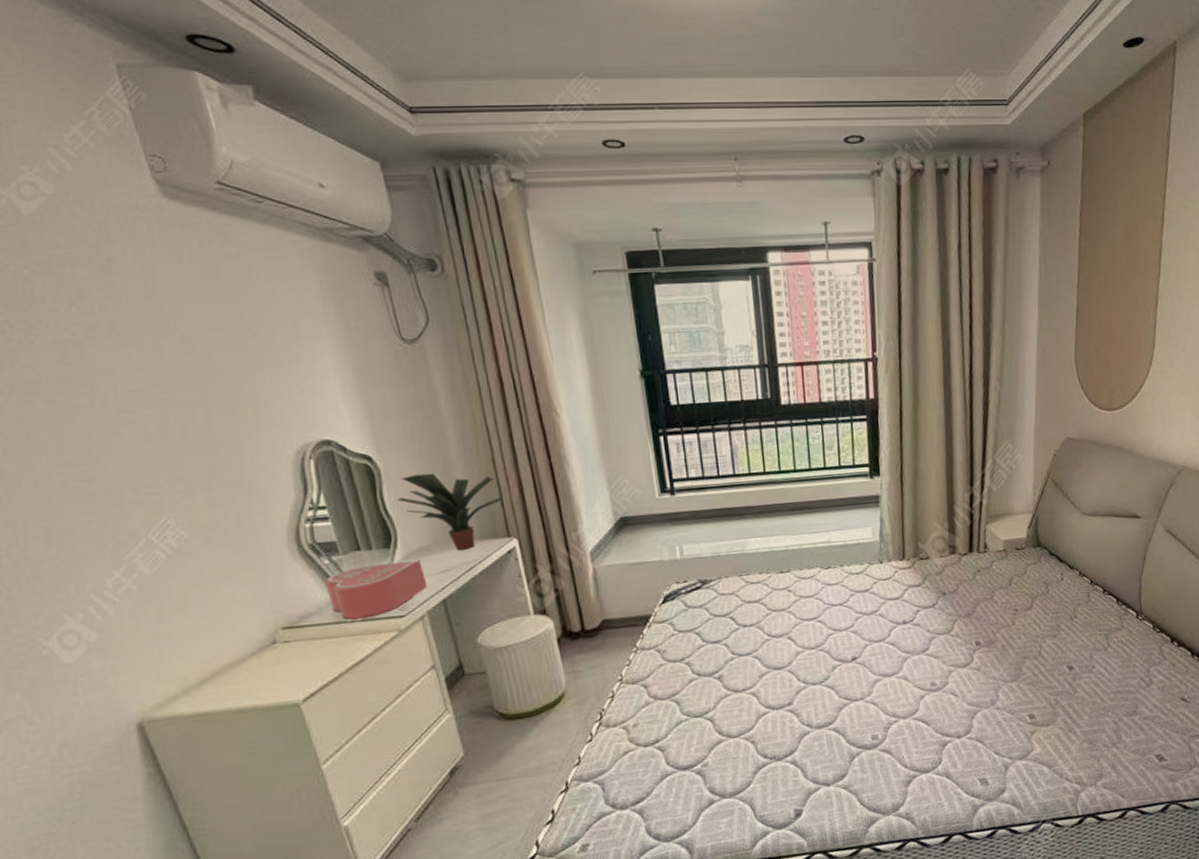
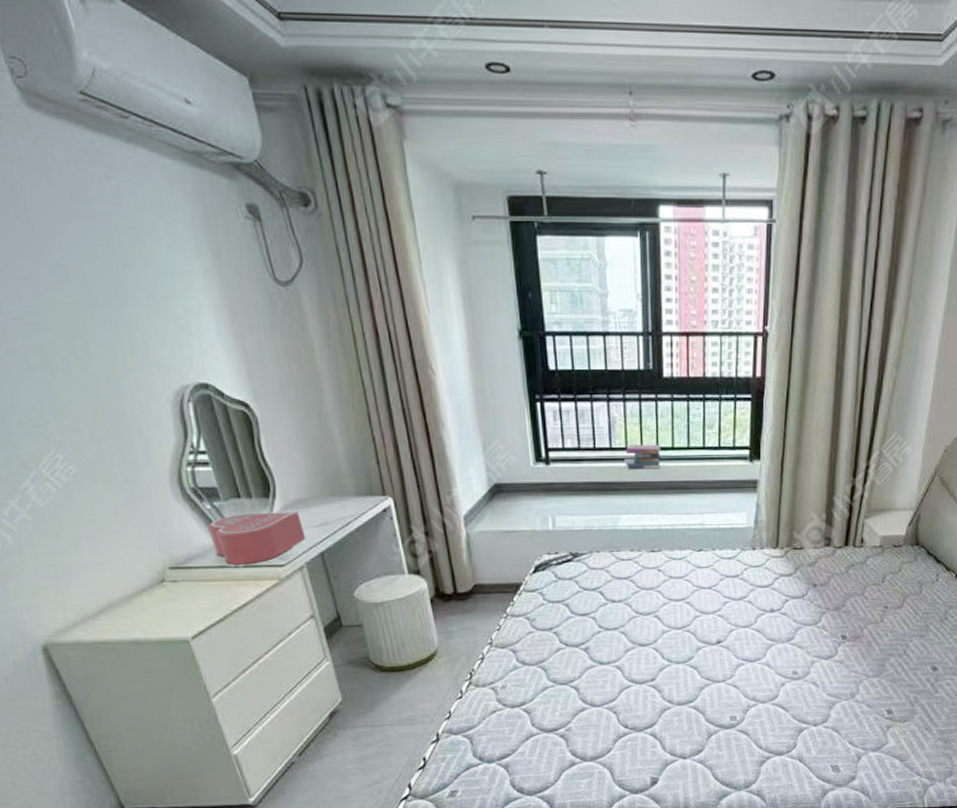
potted plant: present [397,473,503,550] -> none [274,424,379,505]
books: none [748,468,784,493] -> present [624,444,661,470]

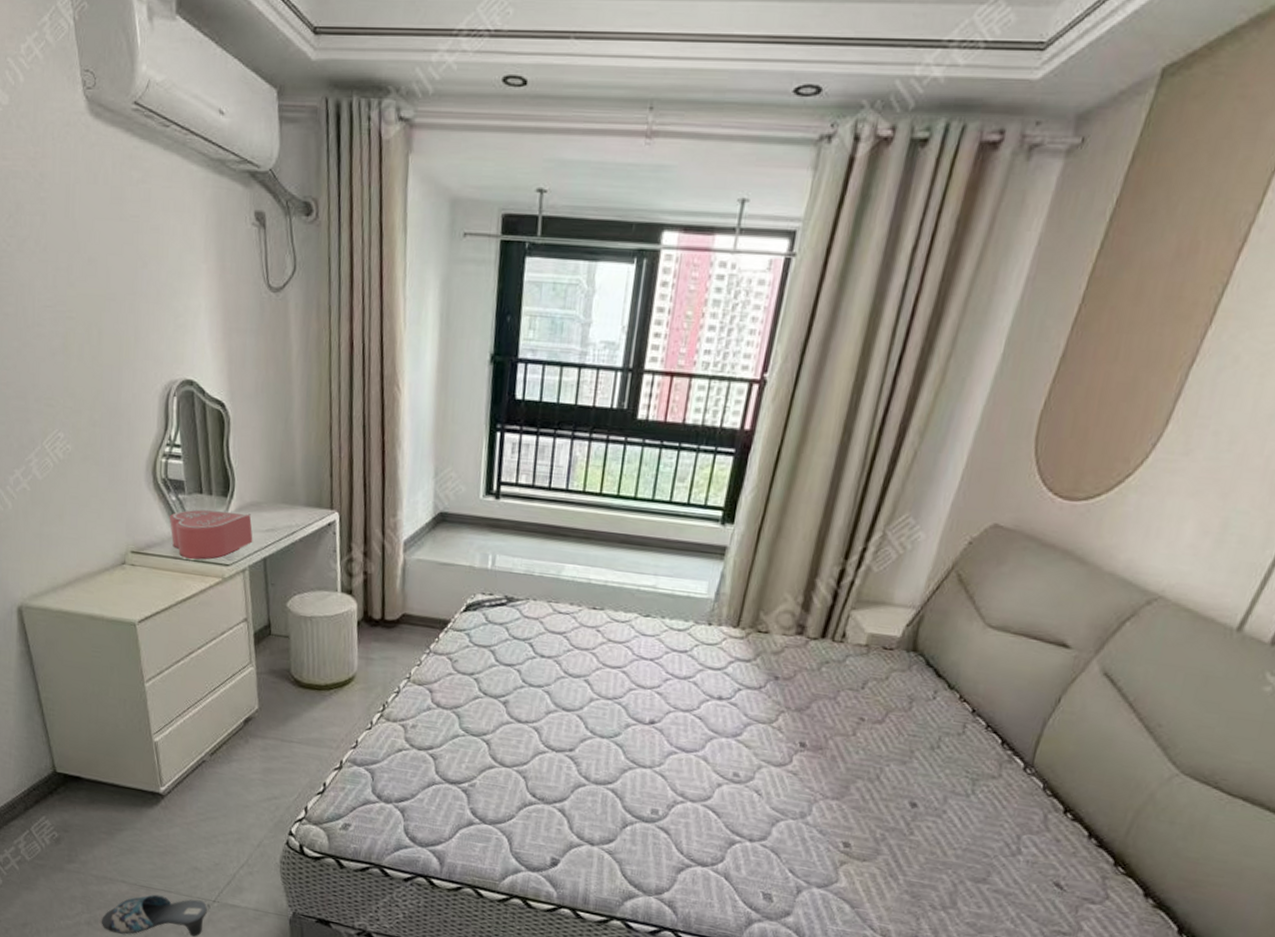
books: present [624,444,661,470] -> none [579,488,622,520]

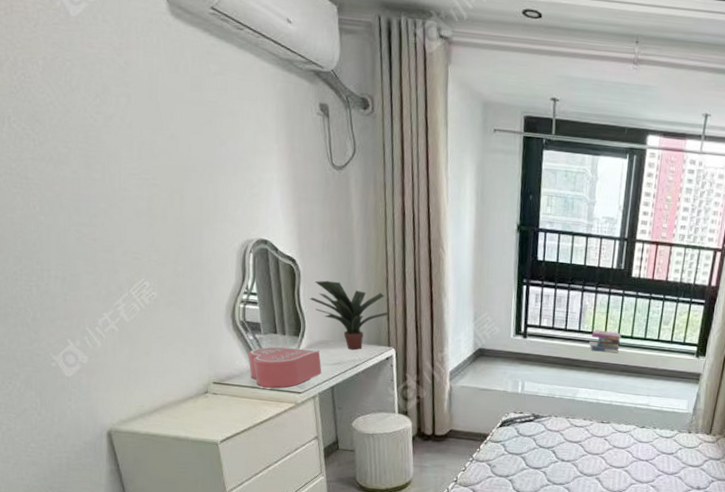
potted plant: none [240,428,333,513] -> present [309,280,389,350]
books: none [579,488,622,520] -> present [589,330,622,354]

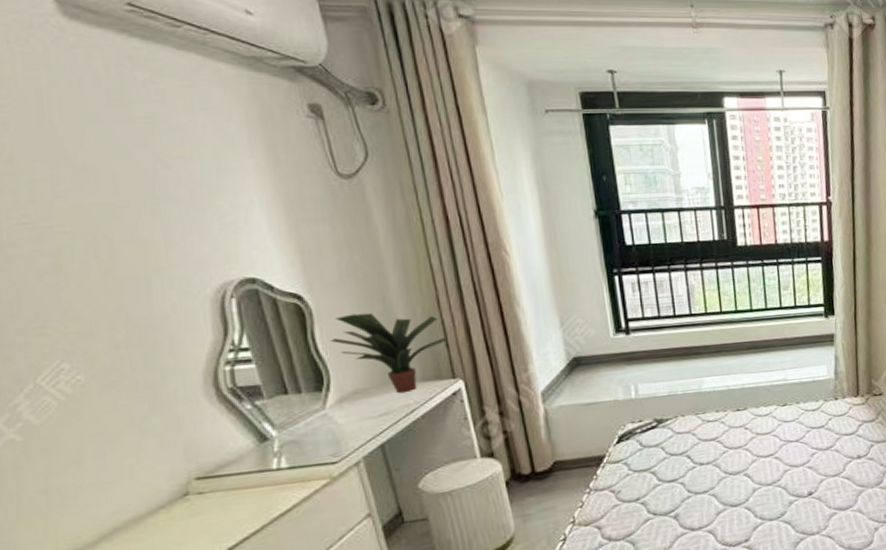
jewelry box: present [247,346,322,389] -> none [245,403,364,468]
books: present [589,330,622,354] -> none [705,308,741,333]

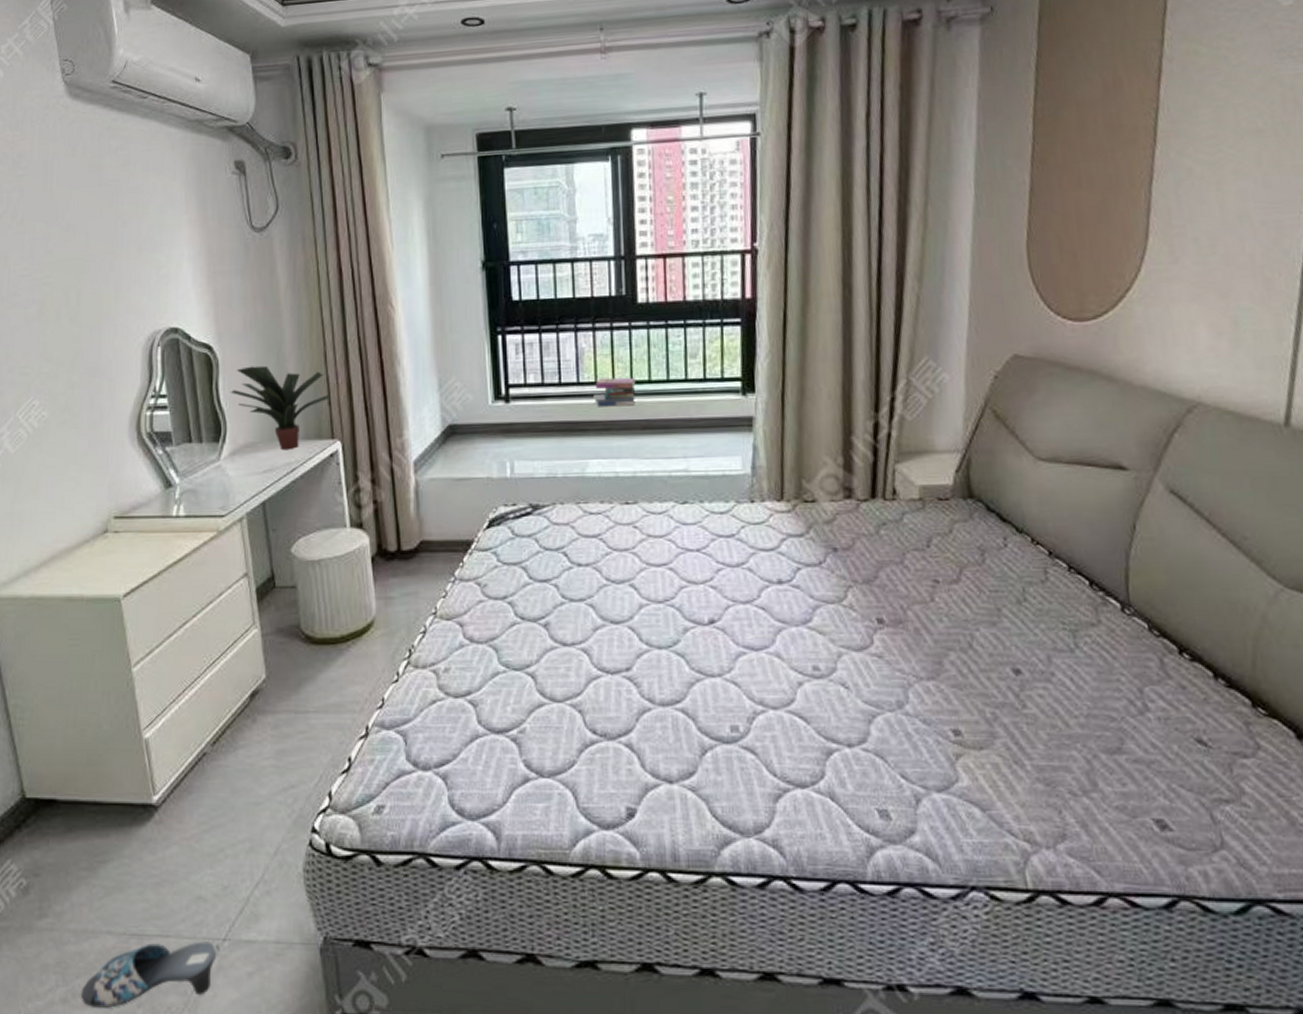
books: none [705,308,741,333] -> present [593,377,636,407]

